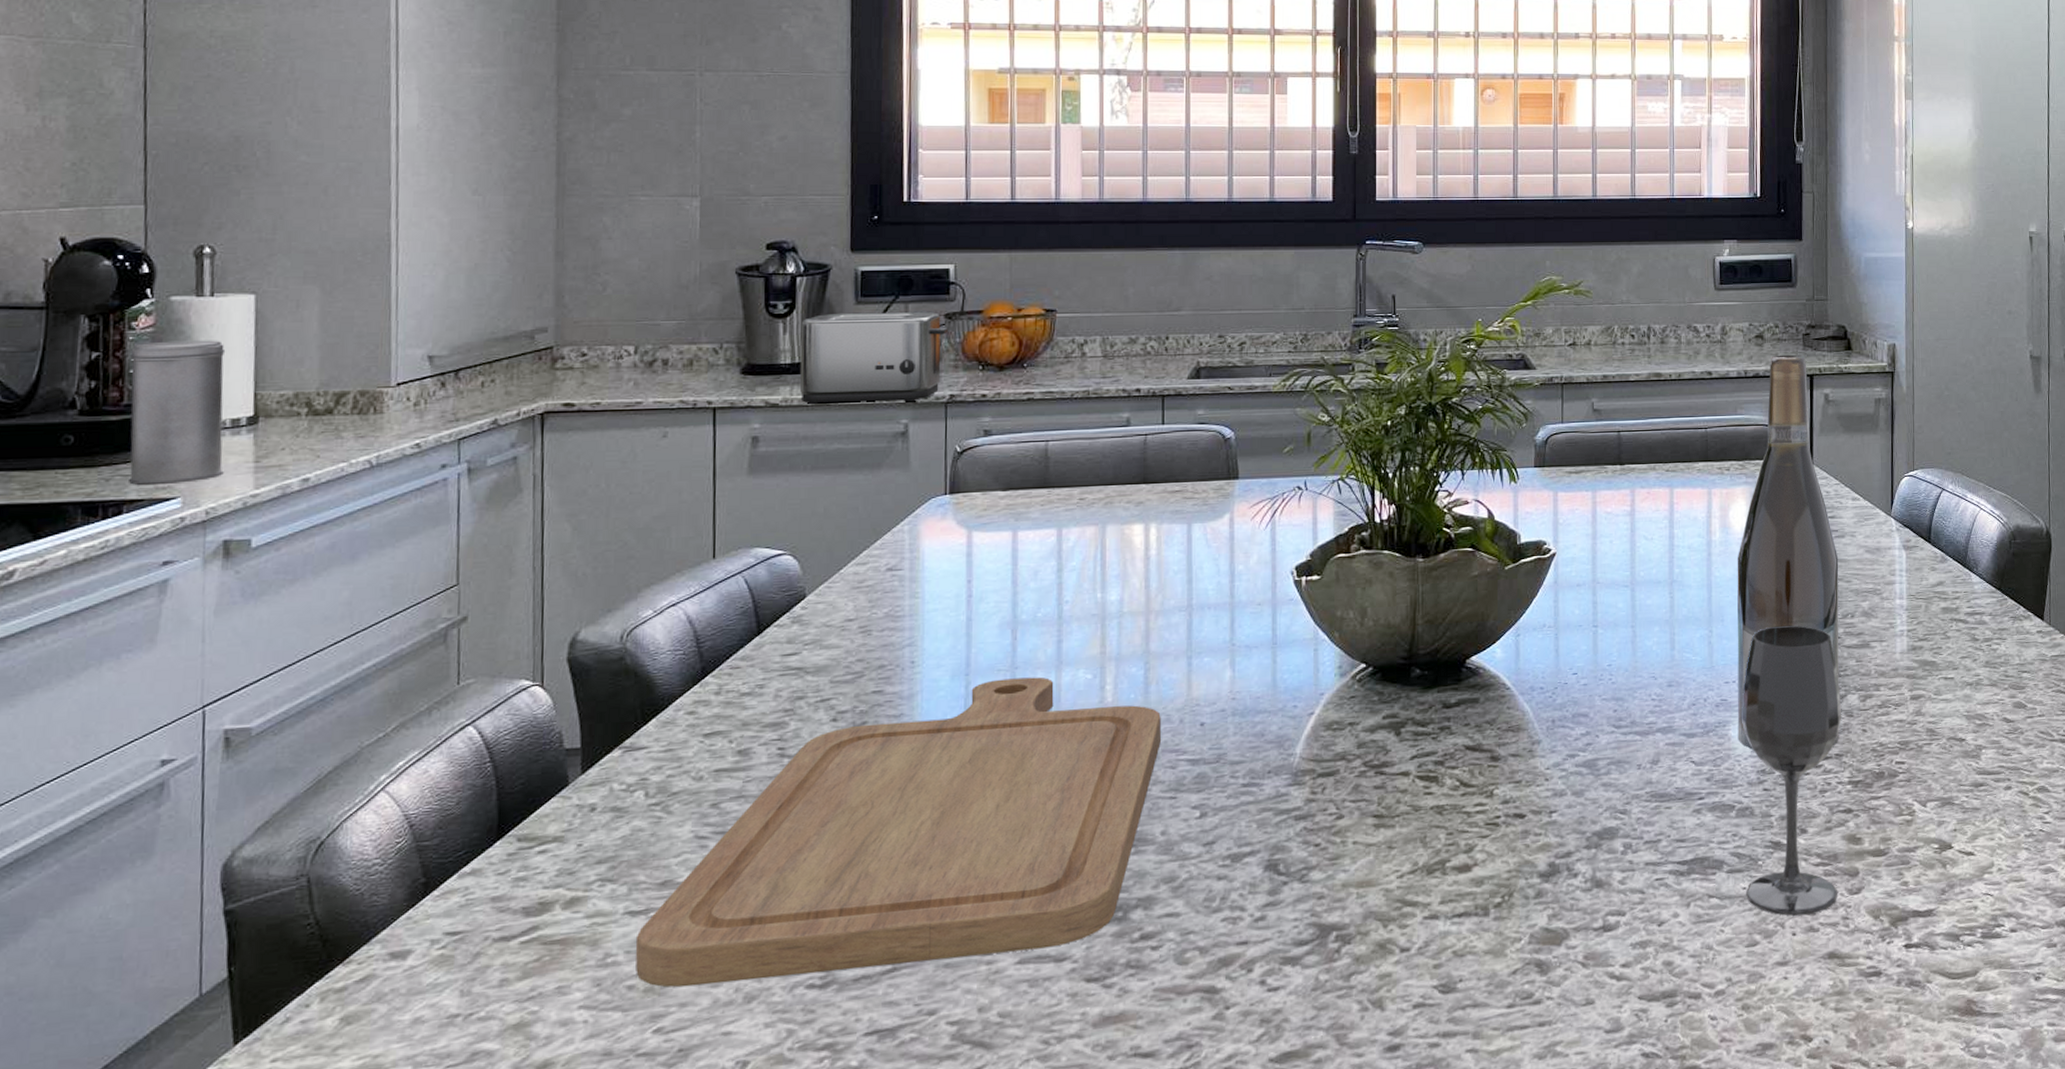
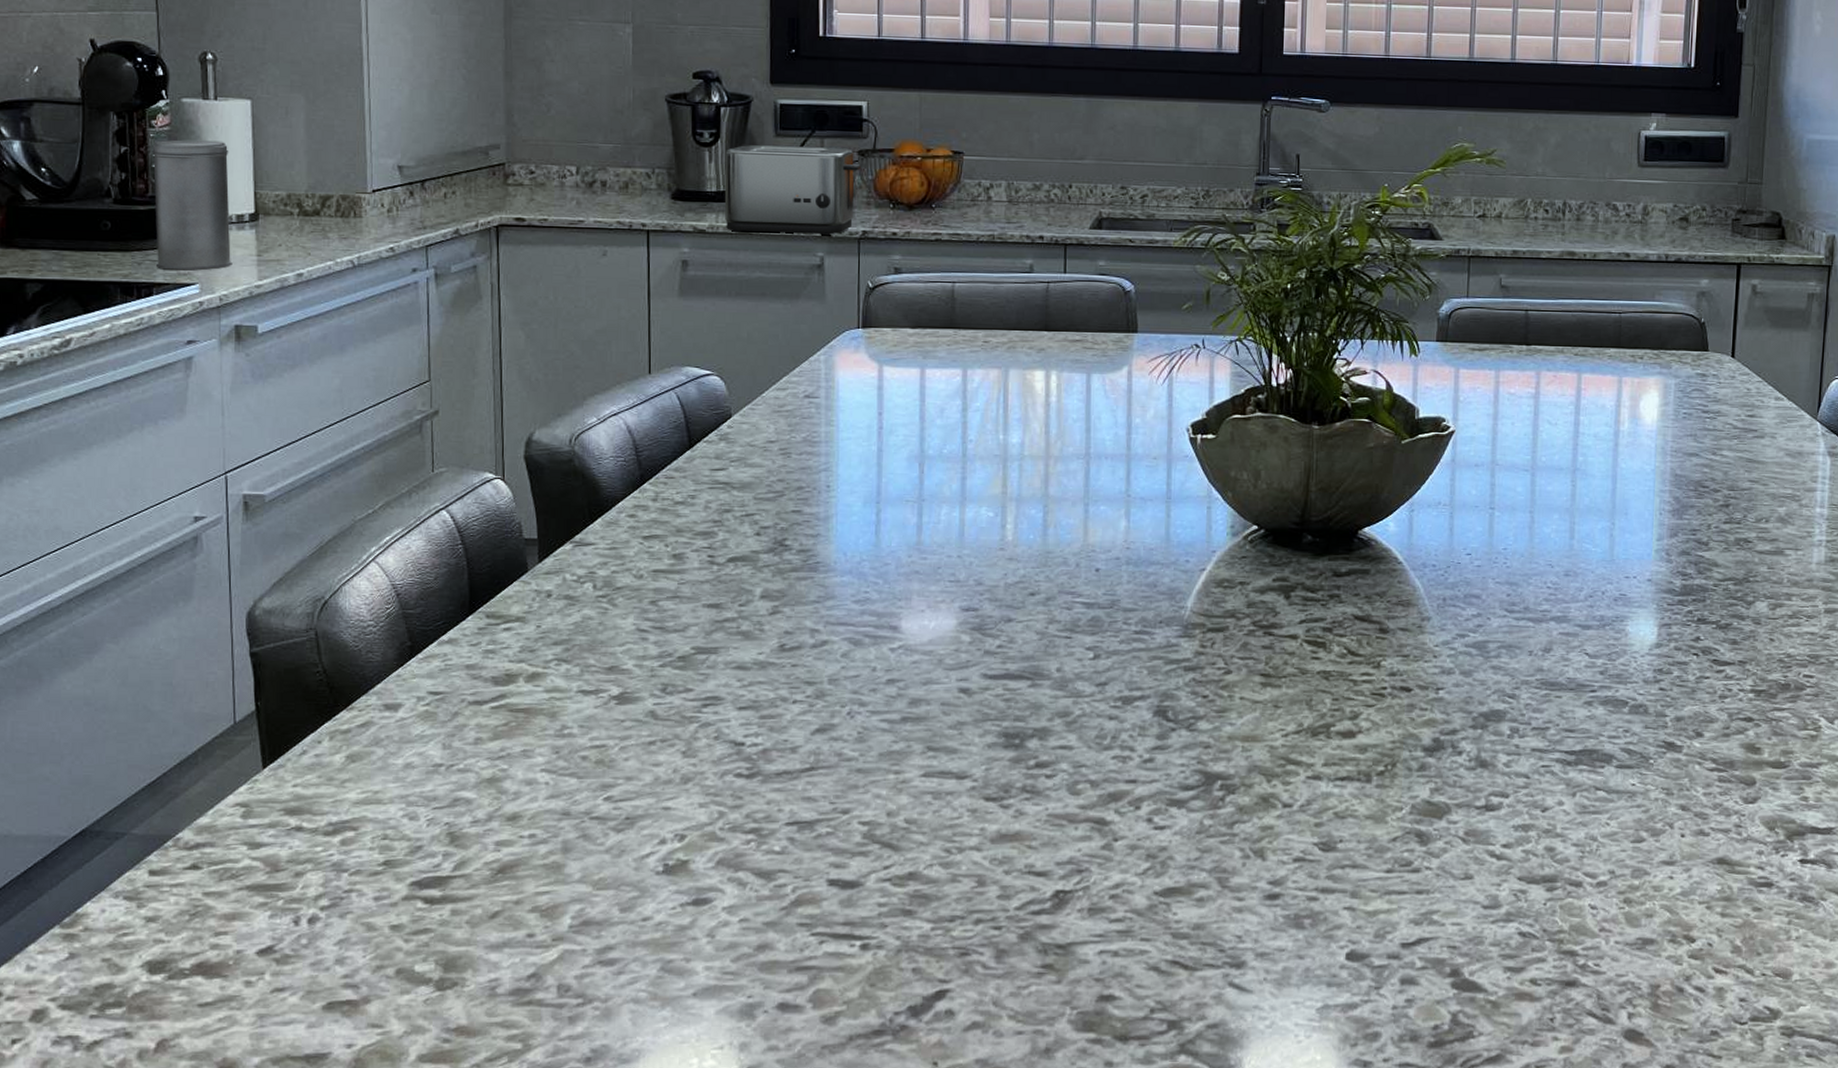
chopping board: present [635,676,1161,988] -> none [587,509,1058,765]
wine bottle: present [1737,355,1839,750] -> none [1635,240,1756,653]
wine glass: present [1741,625,1842,916] -> none [1634,524,1749,818]

